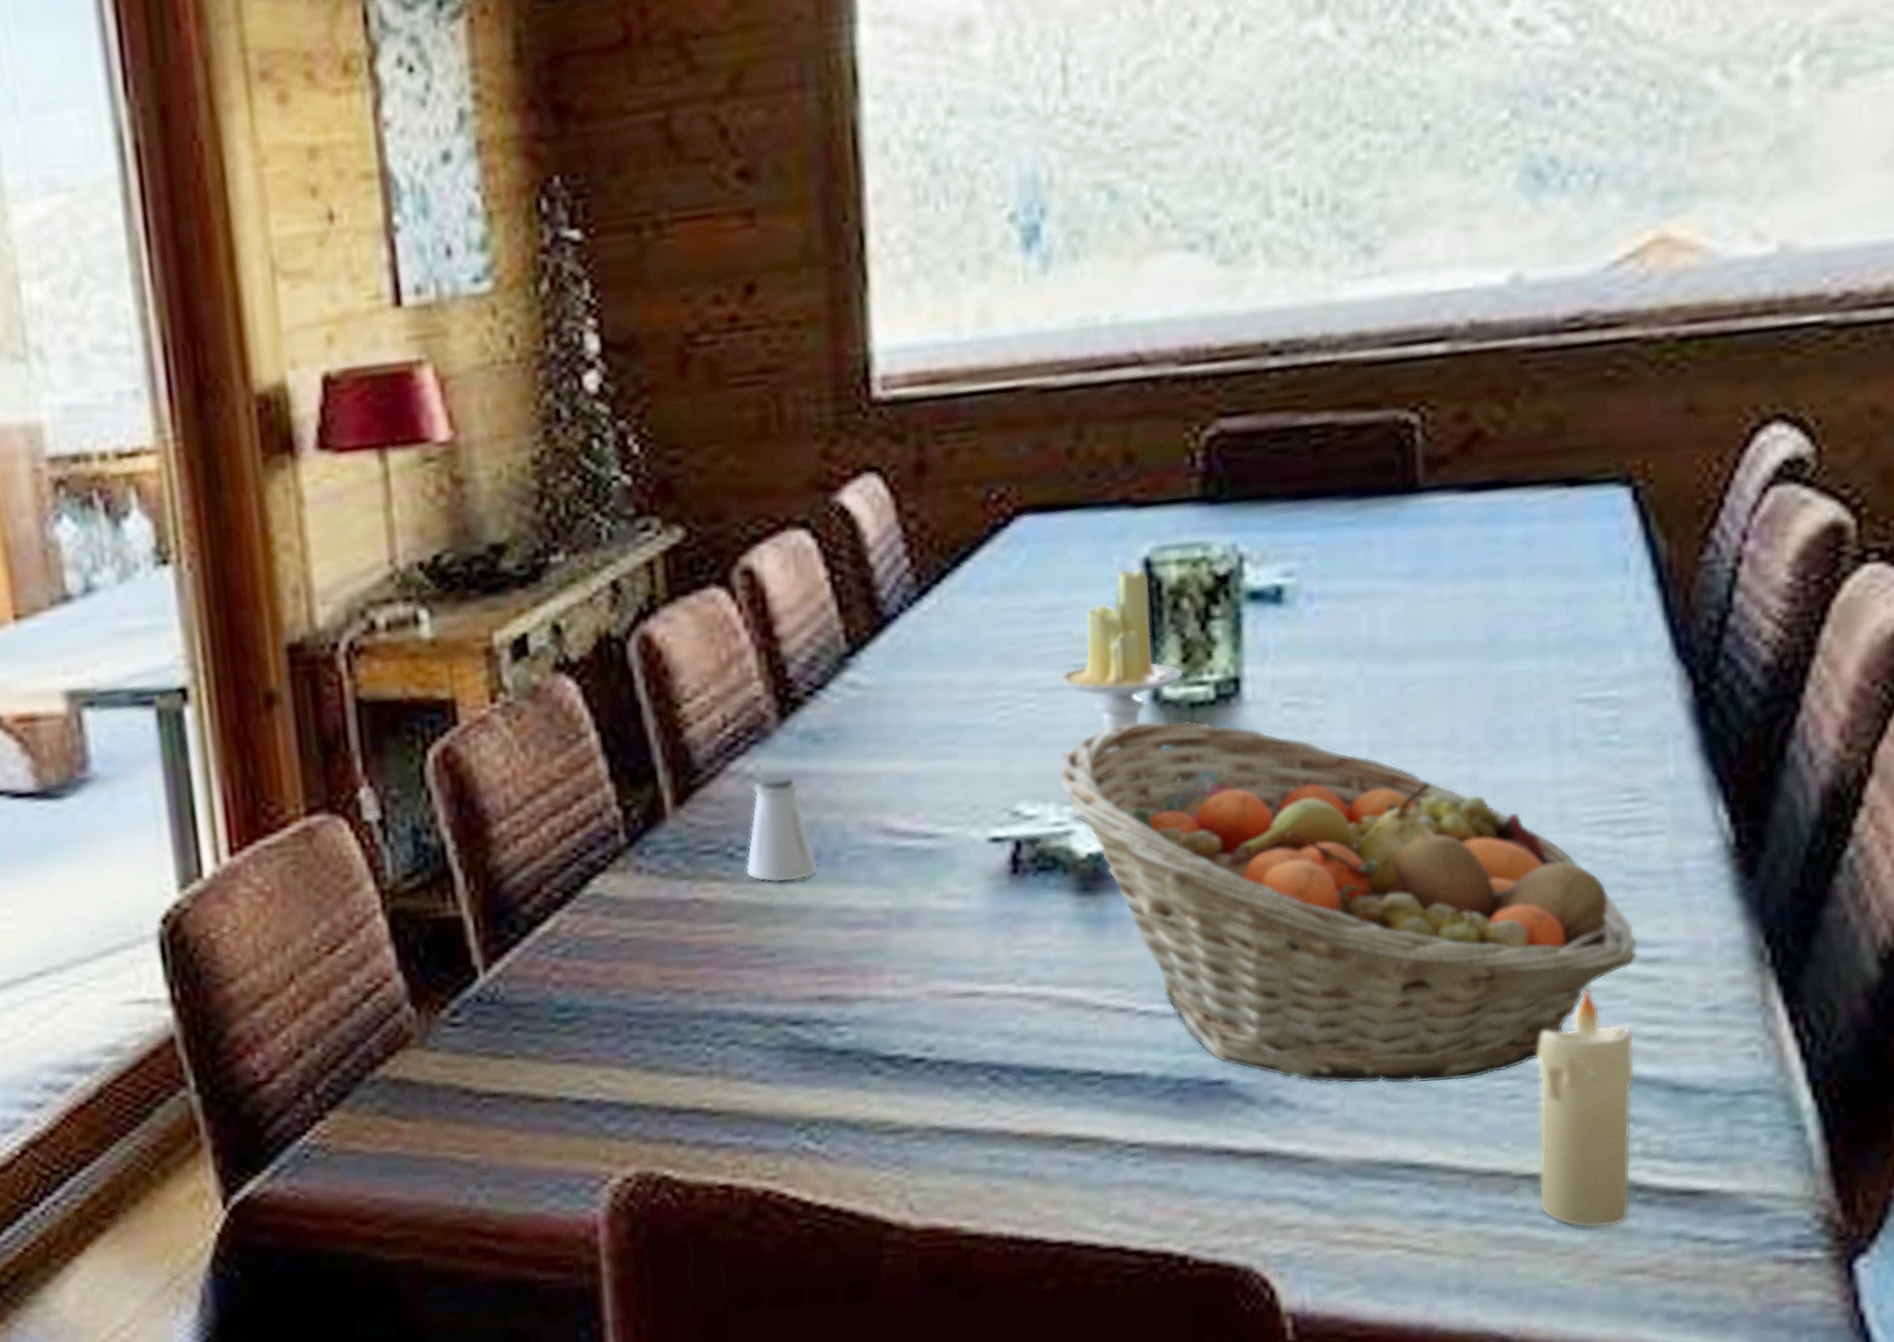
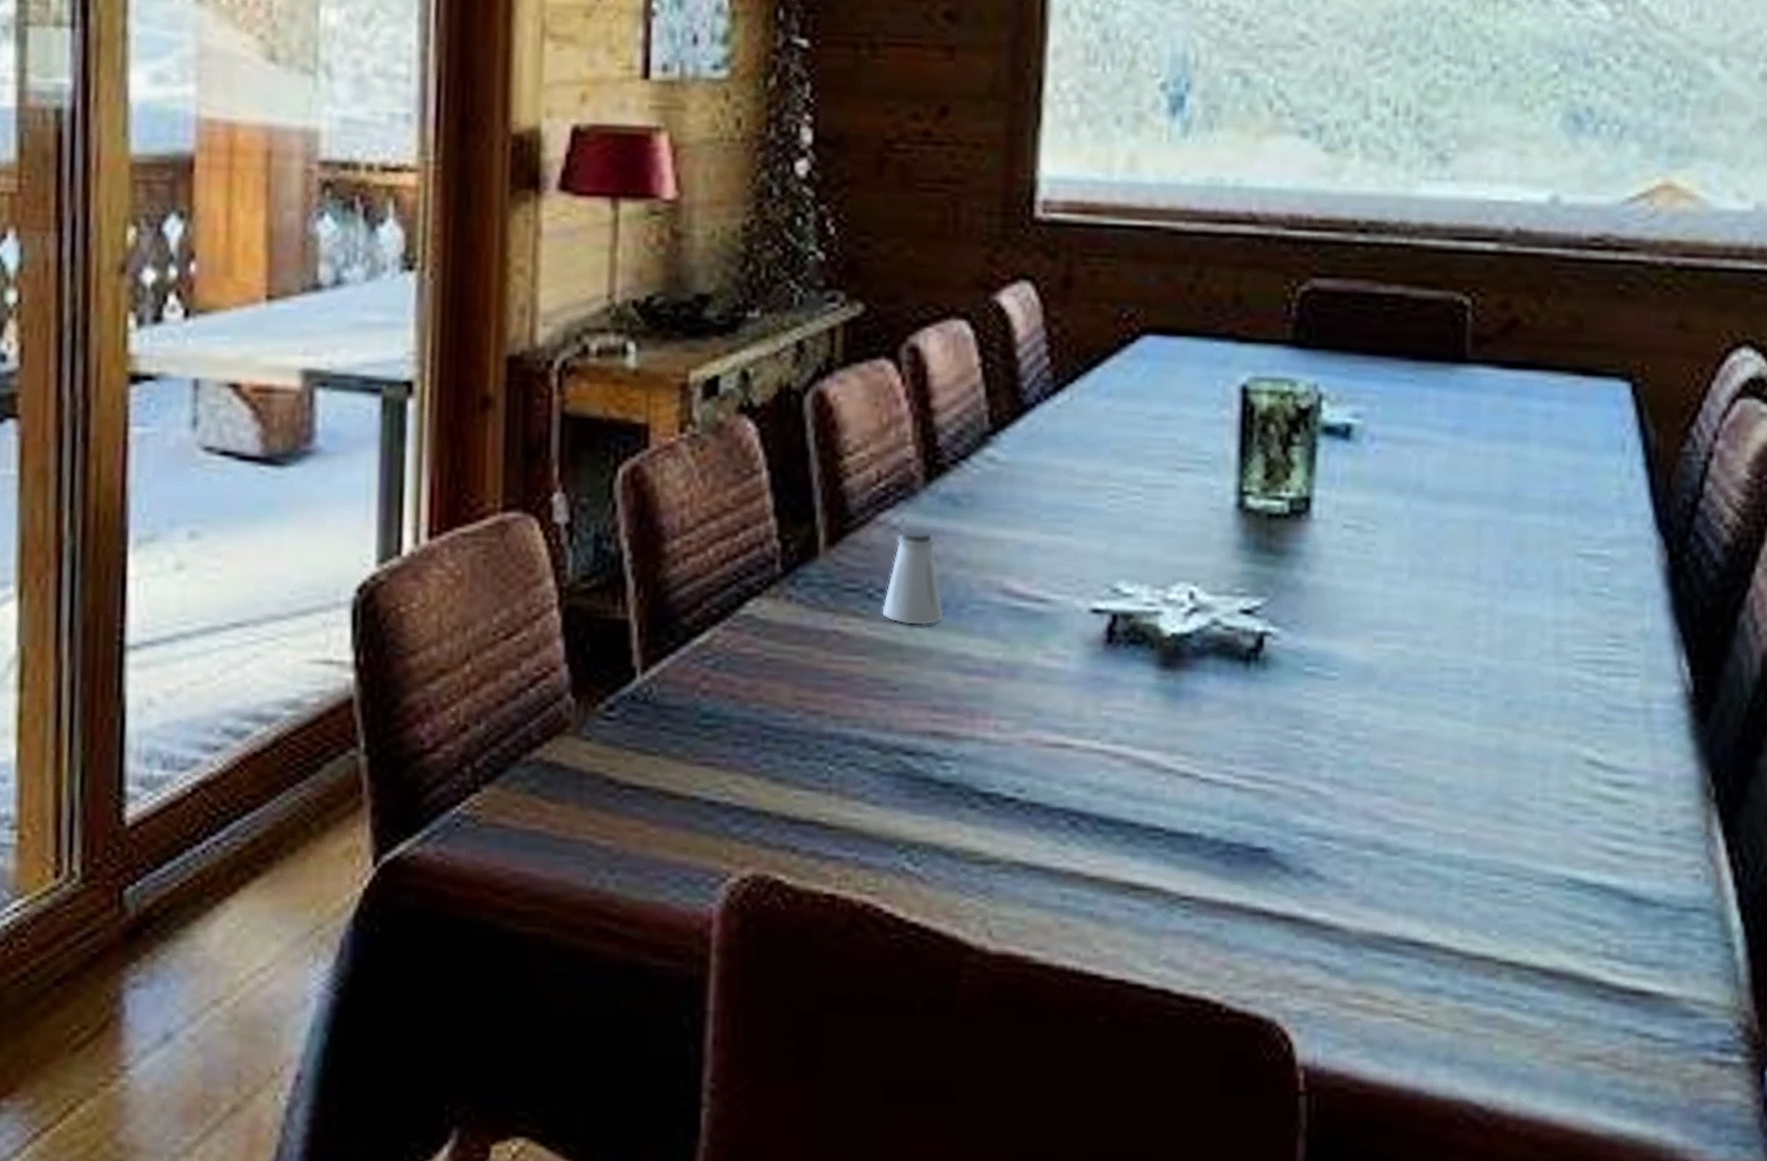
candle: present [1056,568,1184,783] -> none [1160,393,1265,573]
fruit basket: present [1059,721,1637,1084] -> none [1155,525,1611,871]
candle: present [1537,987,1635,1229] -> none [1516,802,1602,1017]

